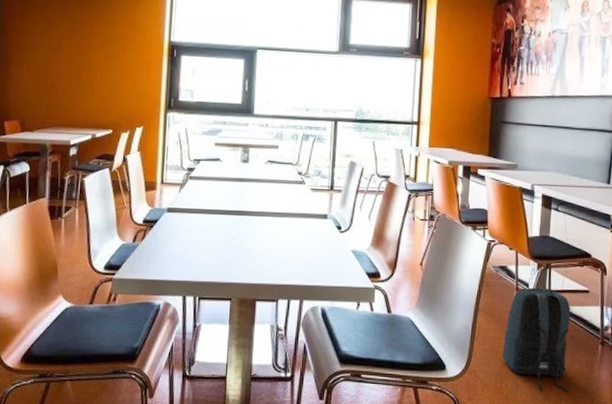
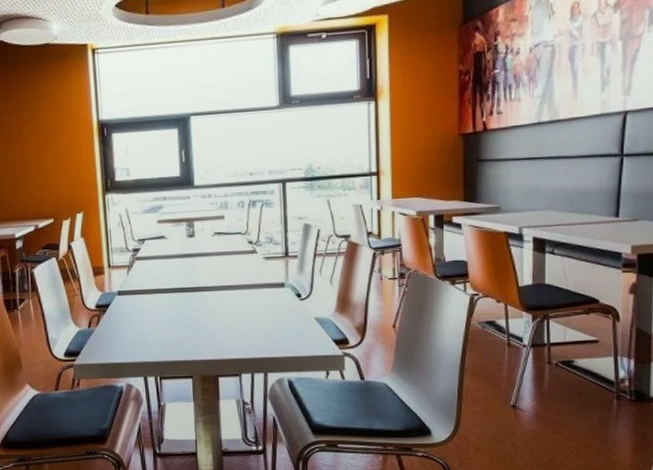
backpack: present [502,288,571,392] -> none [496,342,580,452]

